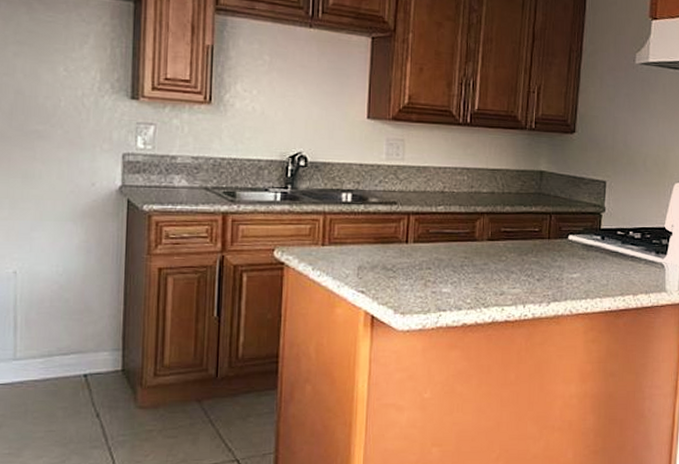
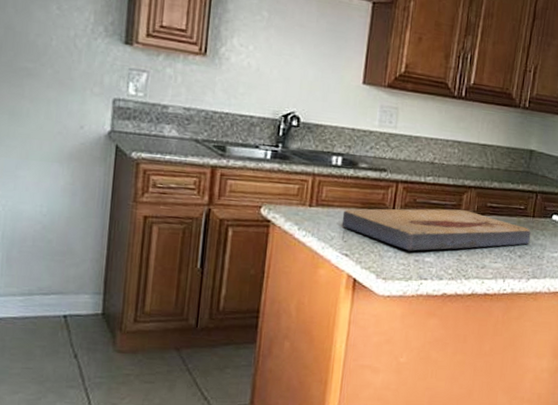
fish fossil: none [355,237,547,283] -> present [341,208,531,251]

